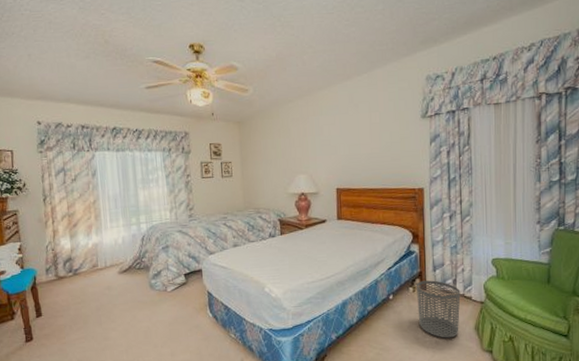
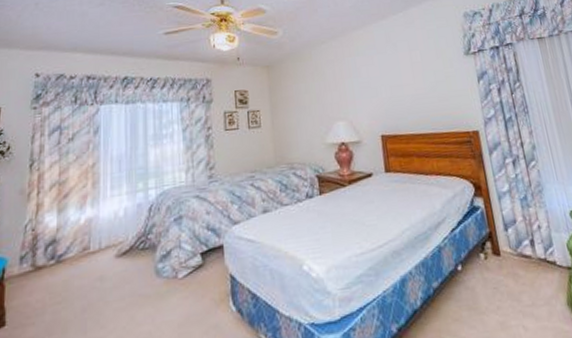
waste bin: present [417,280,461,338] -> none [488,242,549,321]

